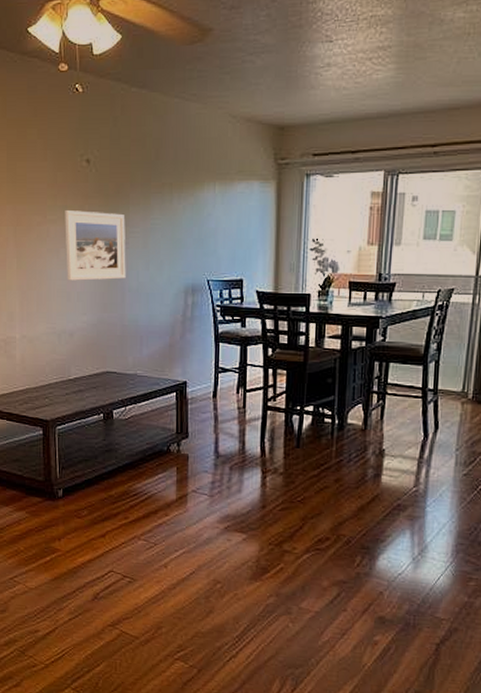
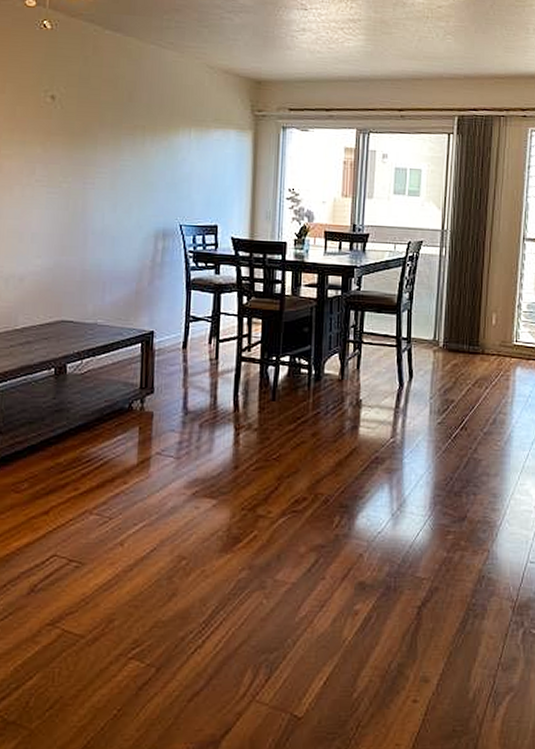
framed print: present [65,210,126,281] -> none [20,146,92,221]

